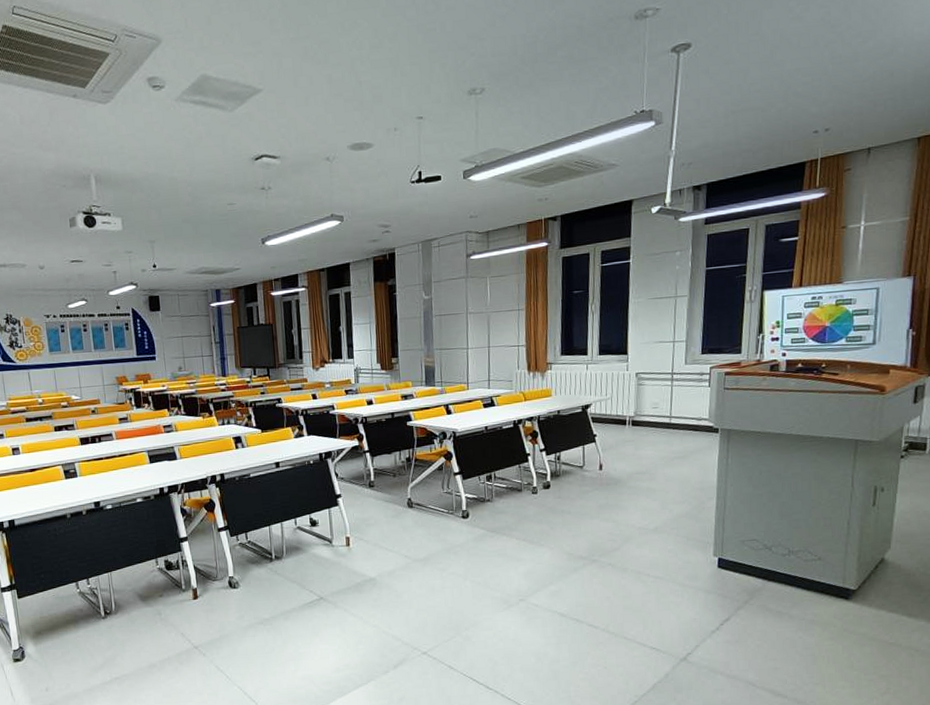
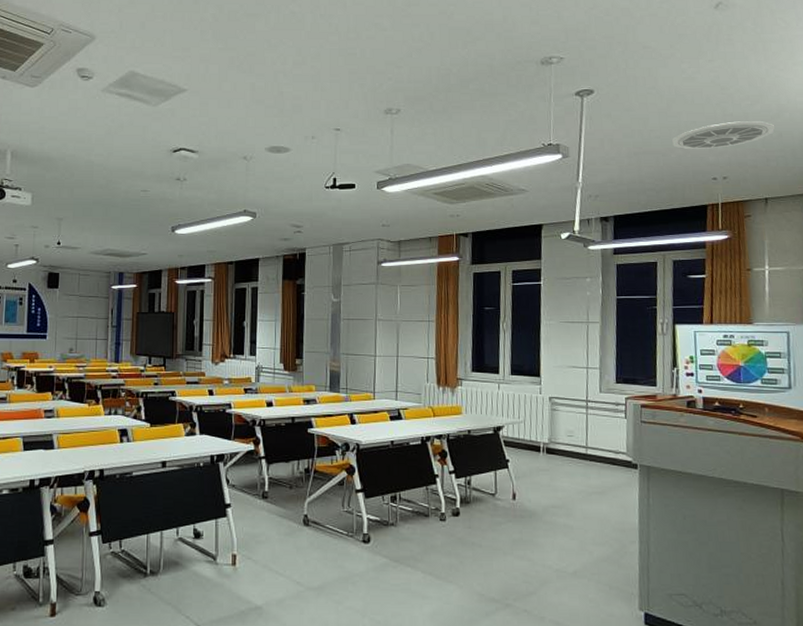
ceiling vent: none [773,60,887,102] -> present [672,121,776,150]

